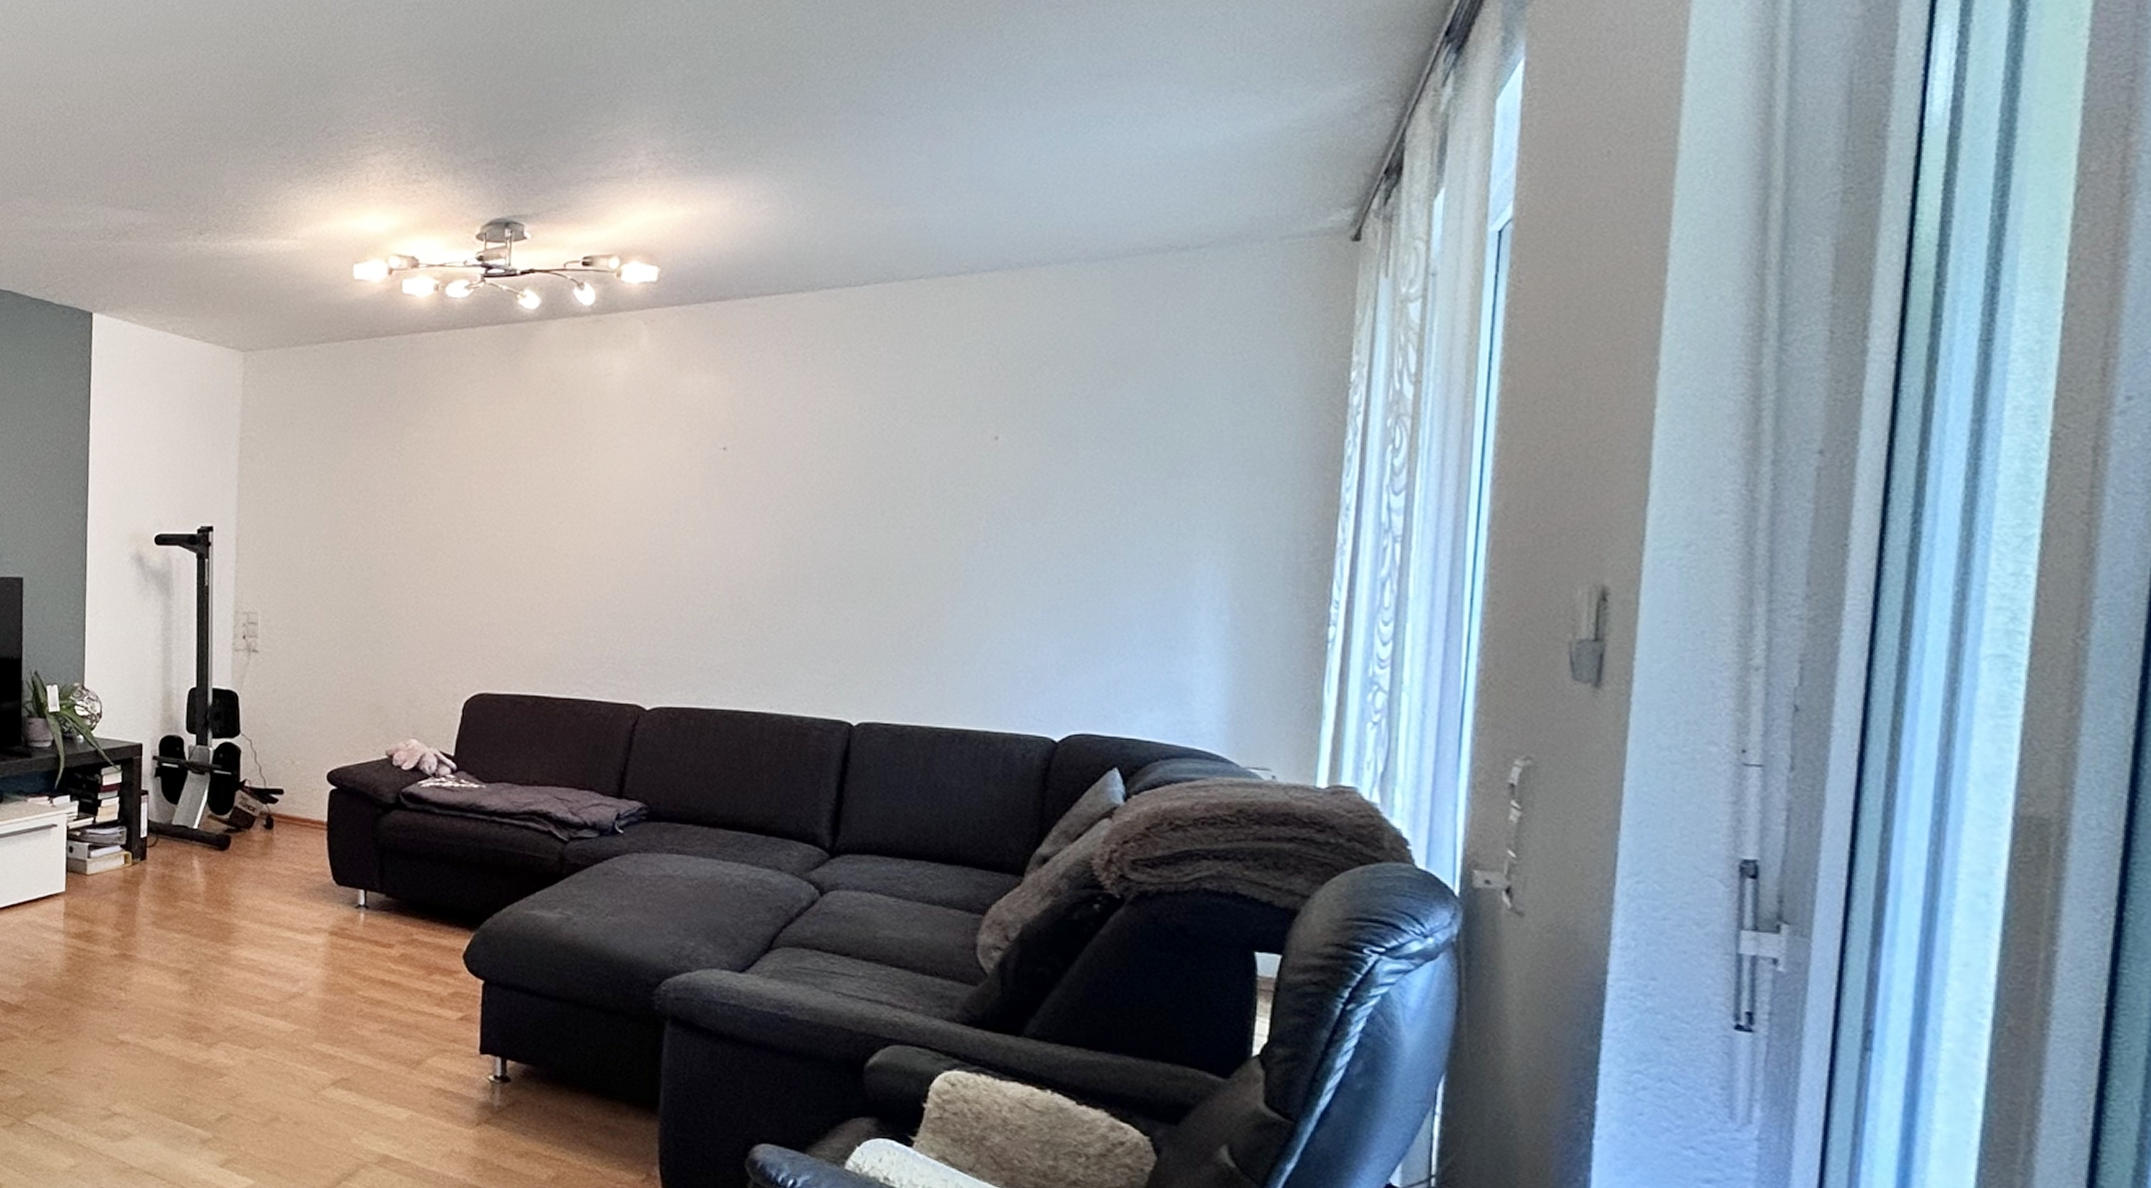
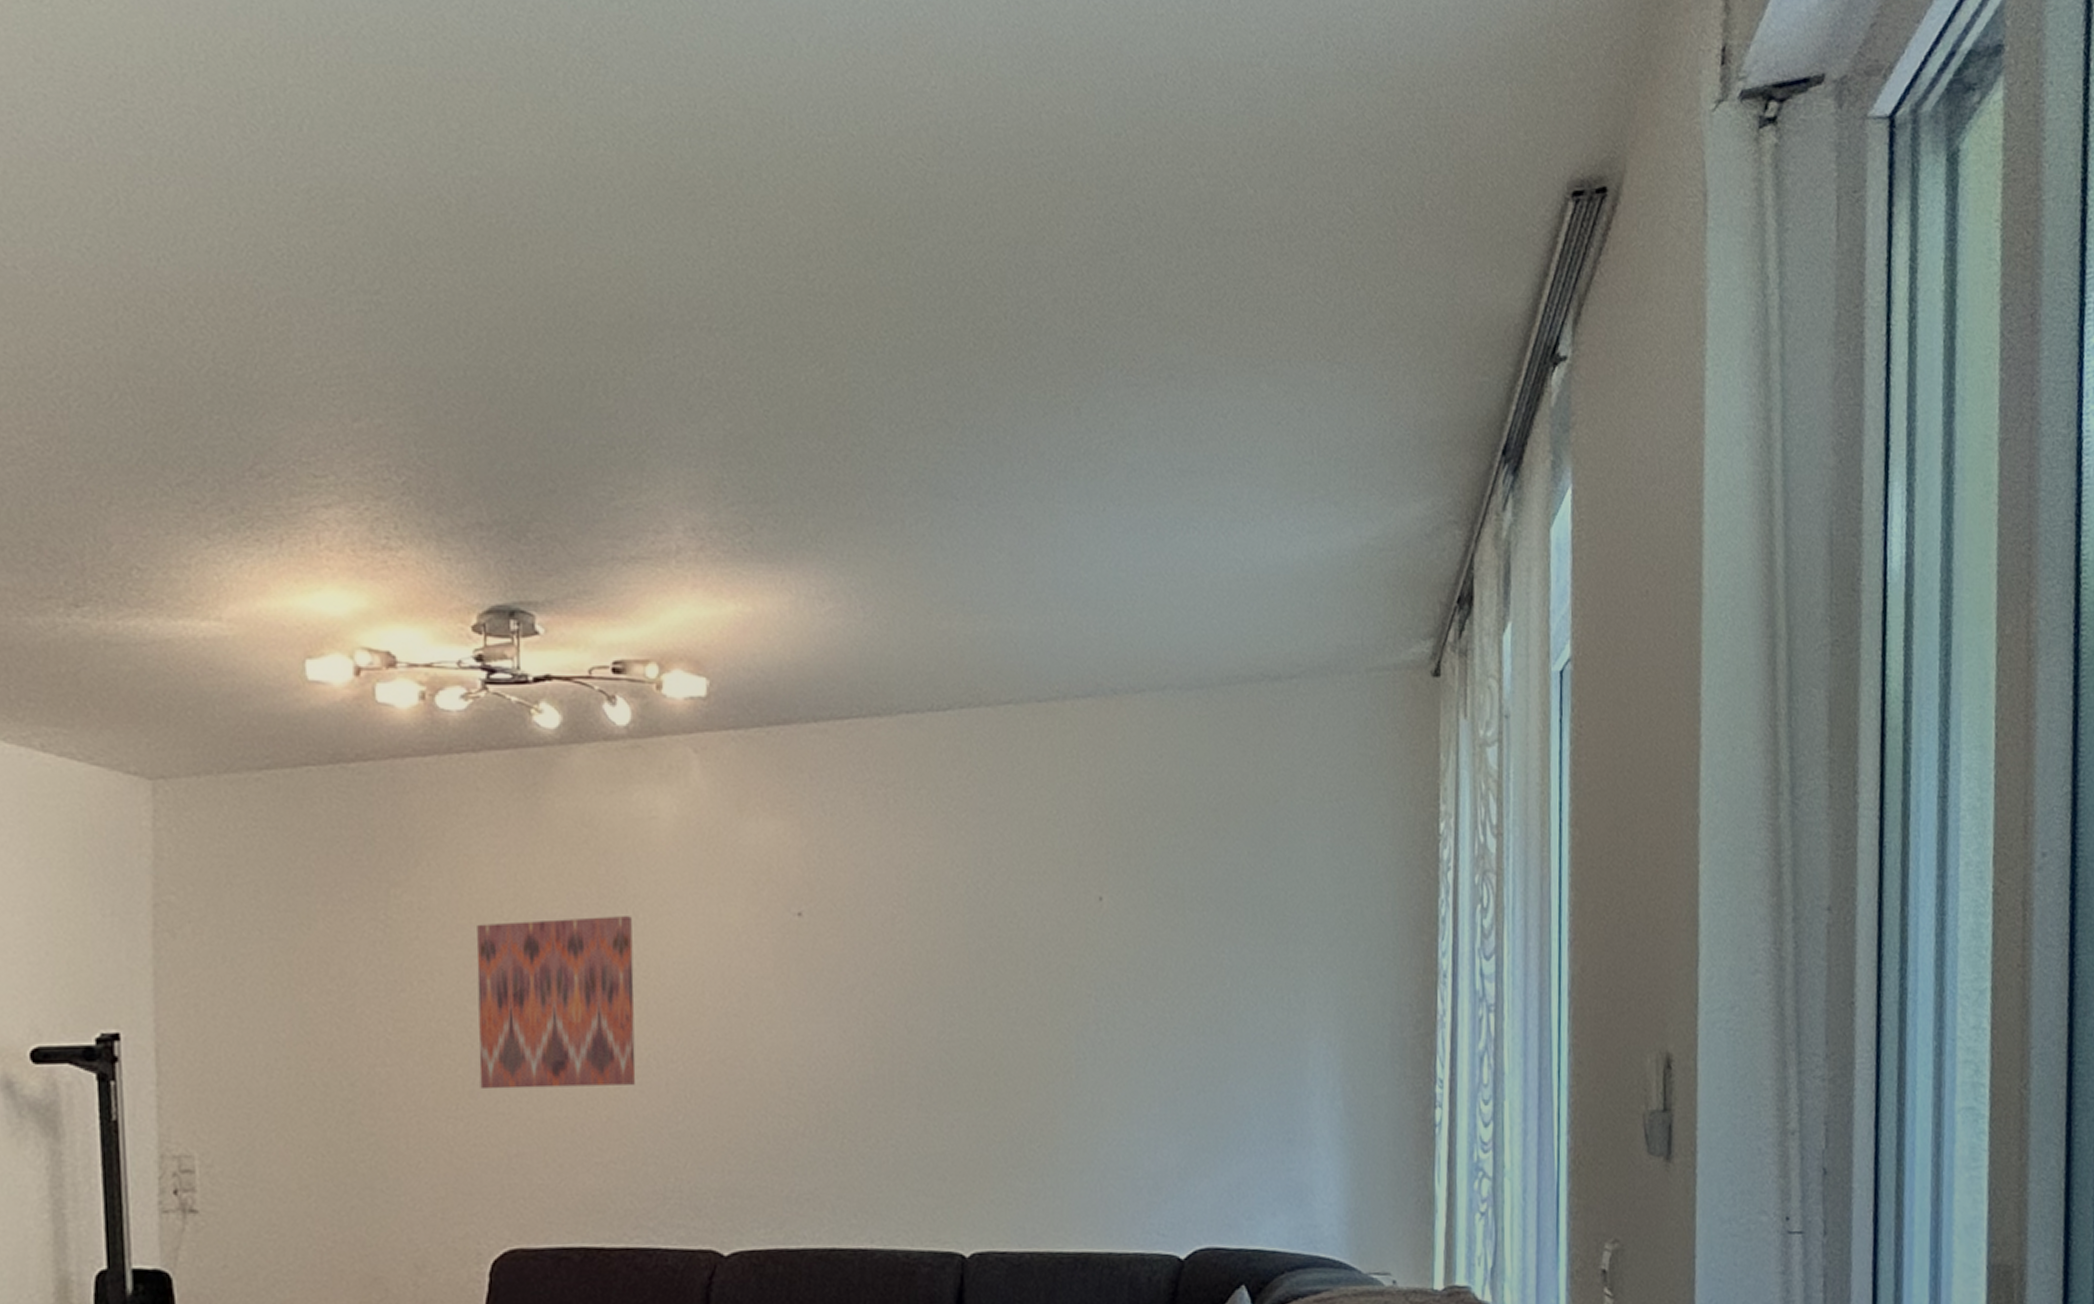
wall art: none [463,449,587,576] -> present [476,916,636,1090]

